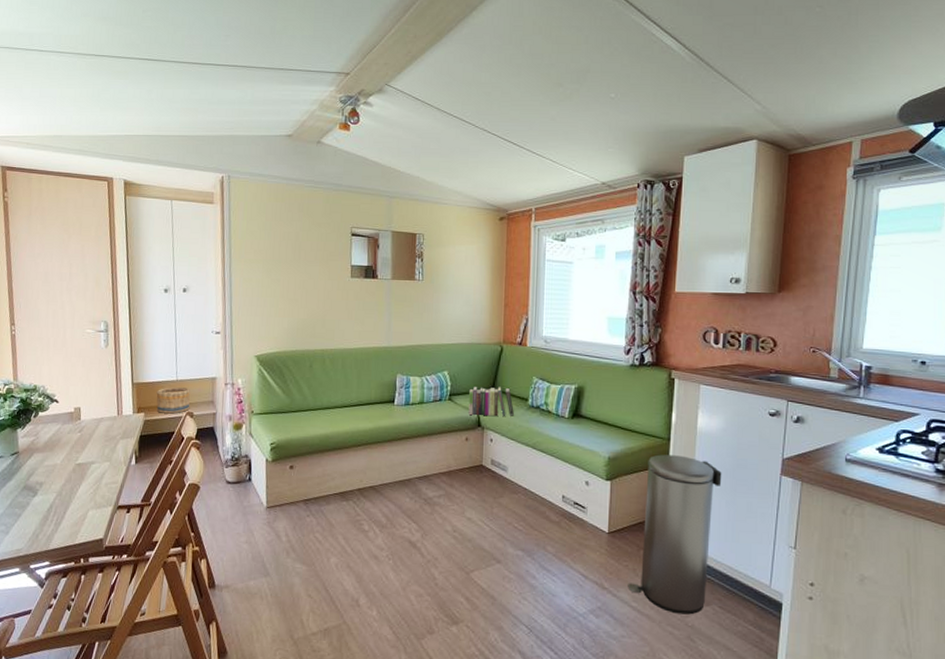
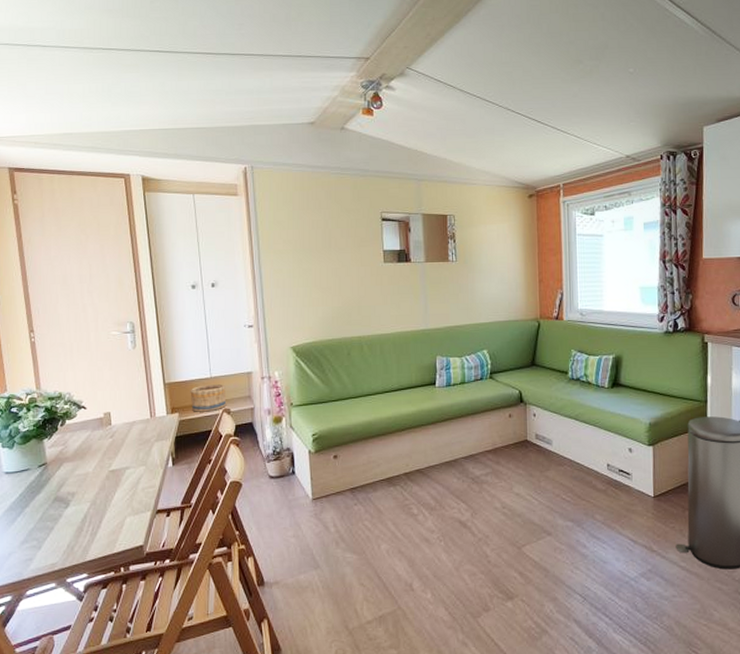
books: present [468,387,515,417] -> none [510,362,556,392]

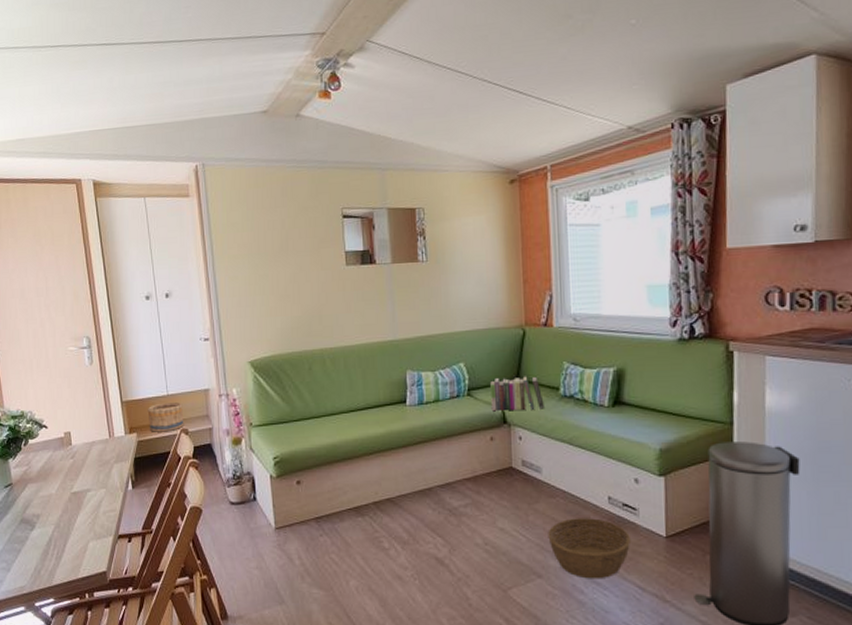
books: none [510,362,556,392] -> present [490,376,545,412]
basket: none [556,482,626,535] -> present [548,518,632,579]

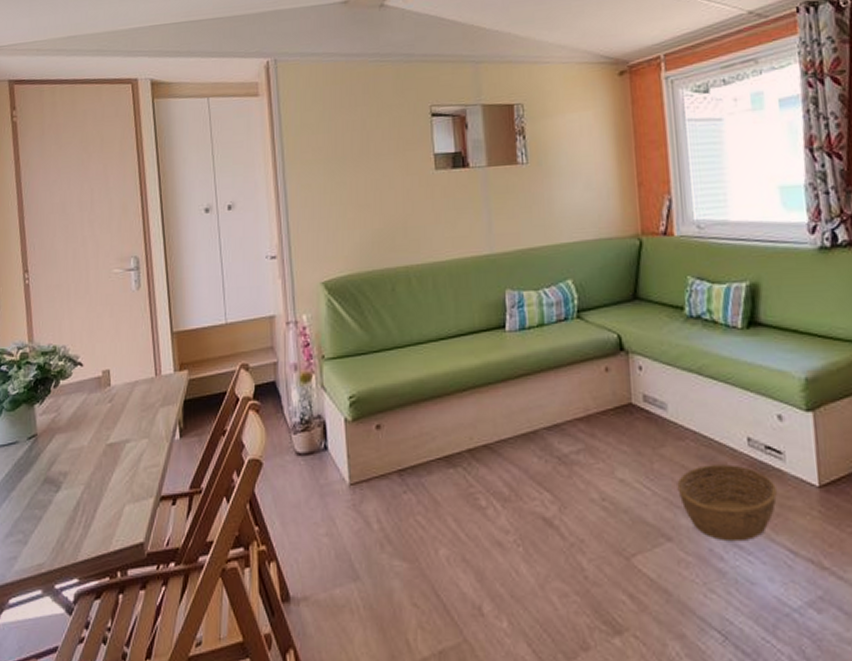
basket: present [147,402,184,432] -> none [201,332,245,369]
books: present [490,376,545,412] -> none [603,294,669,337]

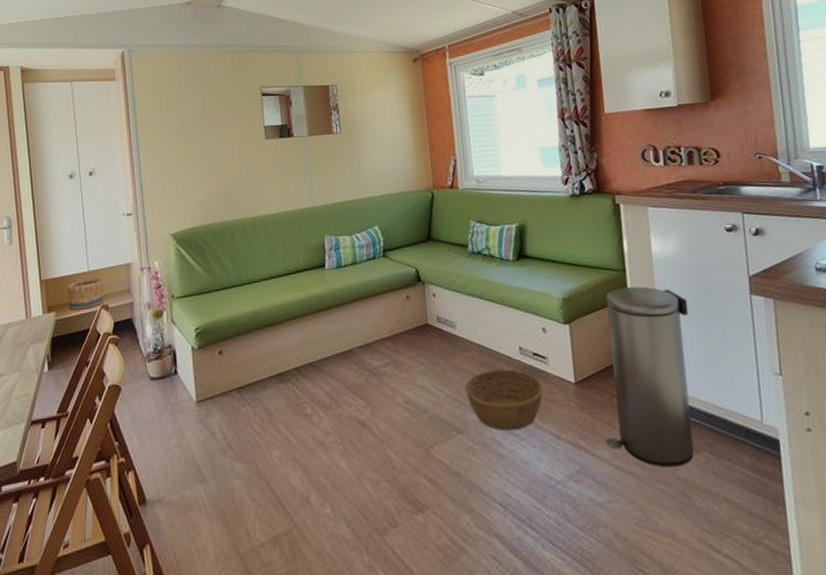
basket: none [201,332,245,369] -> present [67,278,105,310]

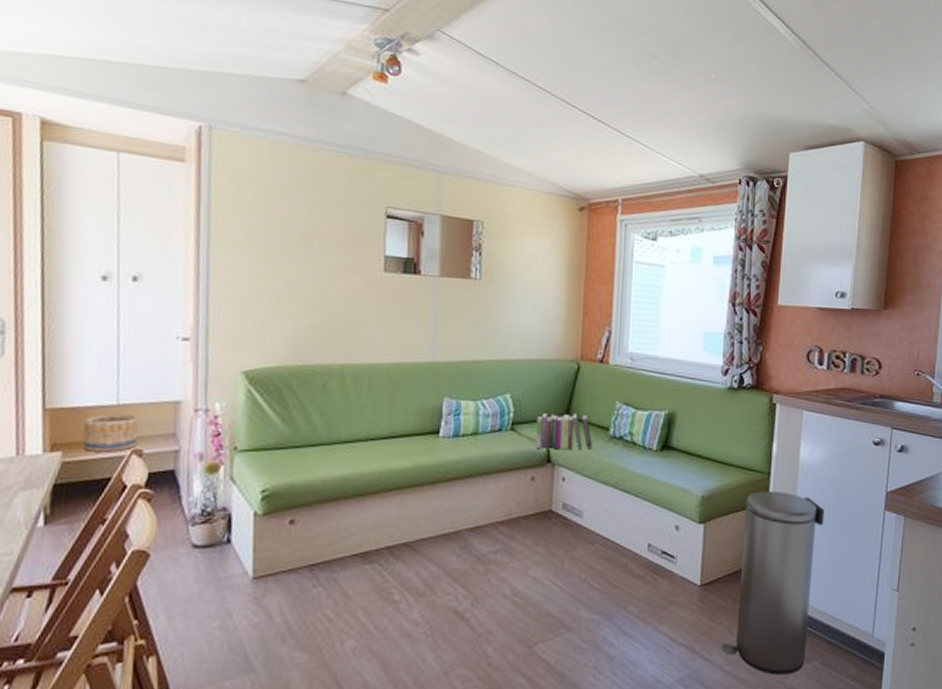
books: none [404,236,456,271] -> present [535,413,593,450]
basket: present [465,369,544,431] -> none [582,566,667,631]

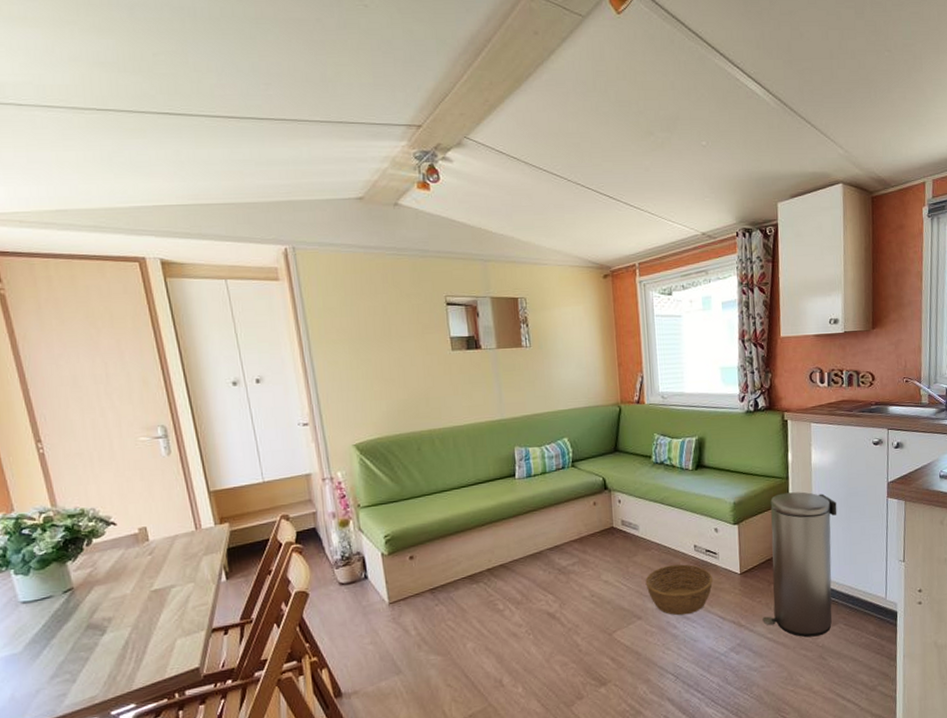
basket: present [83,414,139,452] -> none [240,489,284,521]
books: present [535,413,593,450] -> none [592,447,640,480]
basket: none [582,566,667,631] -> present [645,564,714,615]

